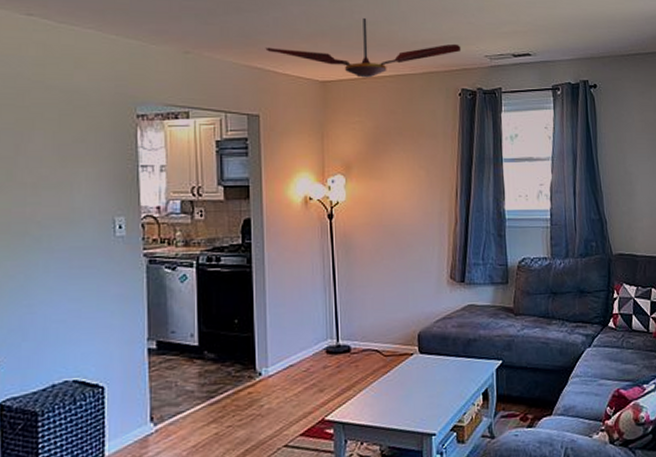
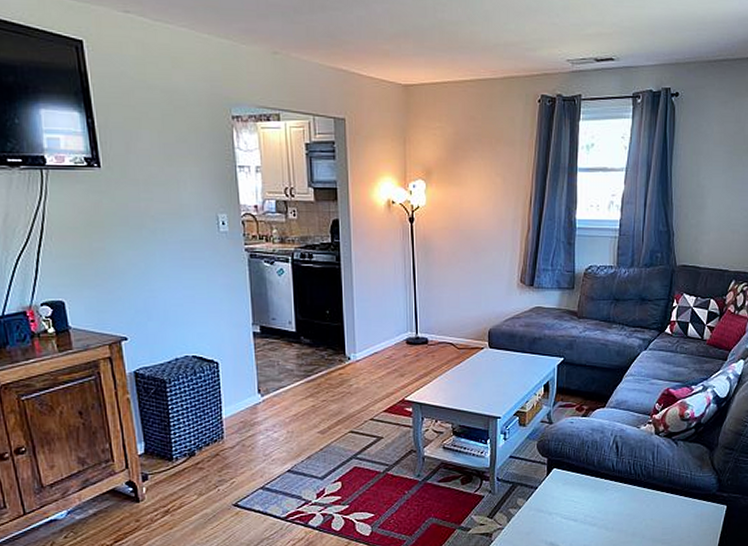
ceiling fan: present [265,17,461,78] -> none [350,17,543,82]

